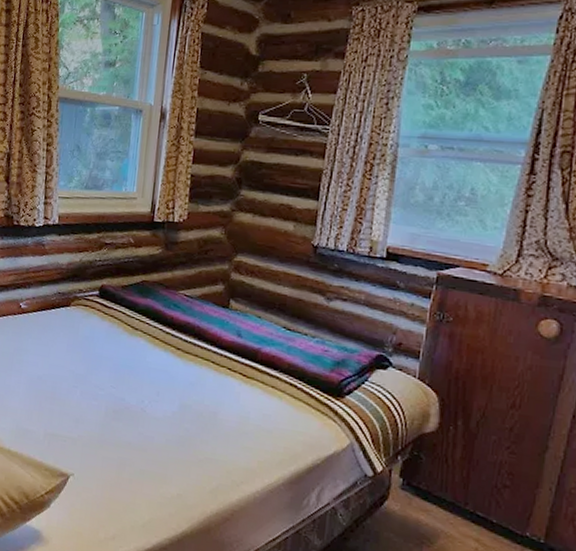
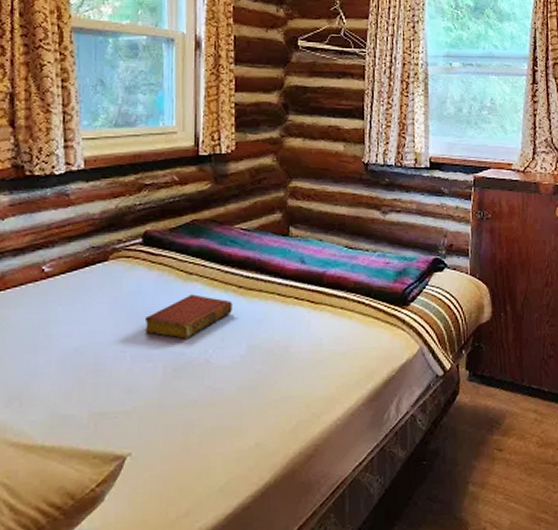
book: none [93,348,170,387] -> present [144,294,232,339]

